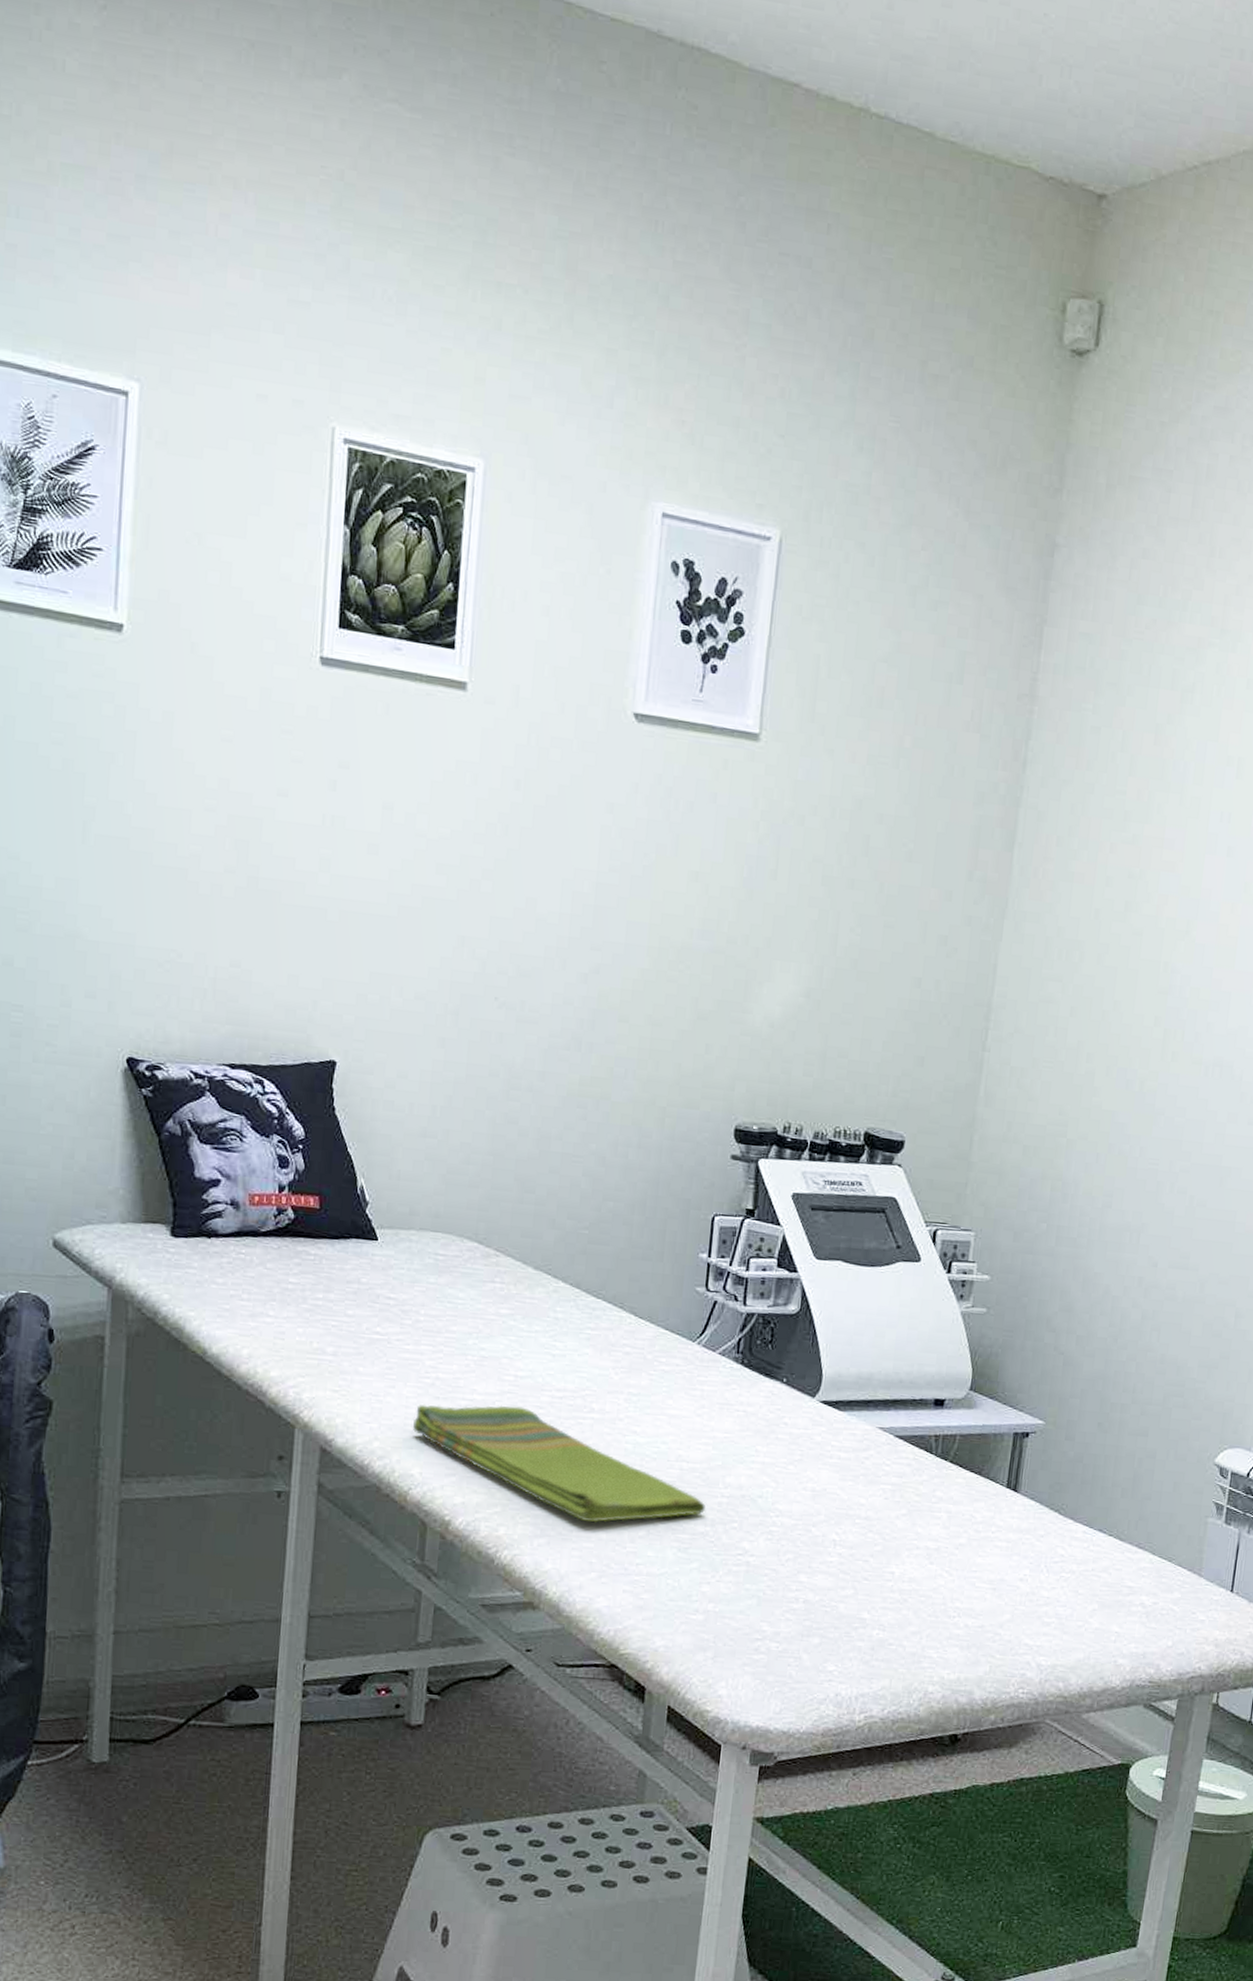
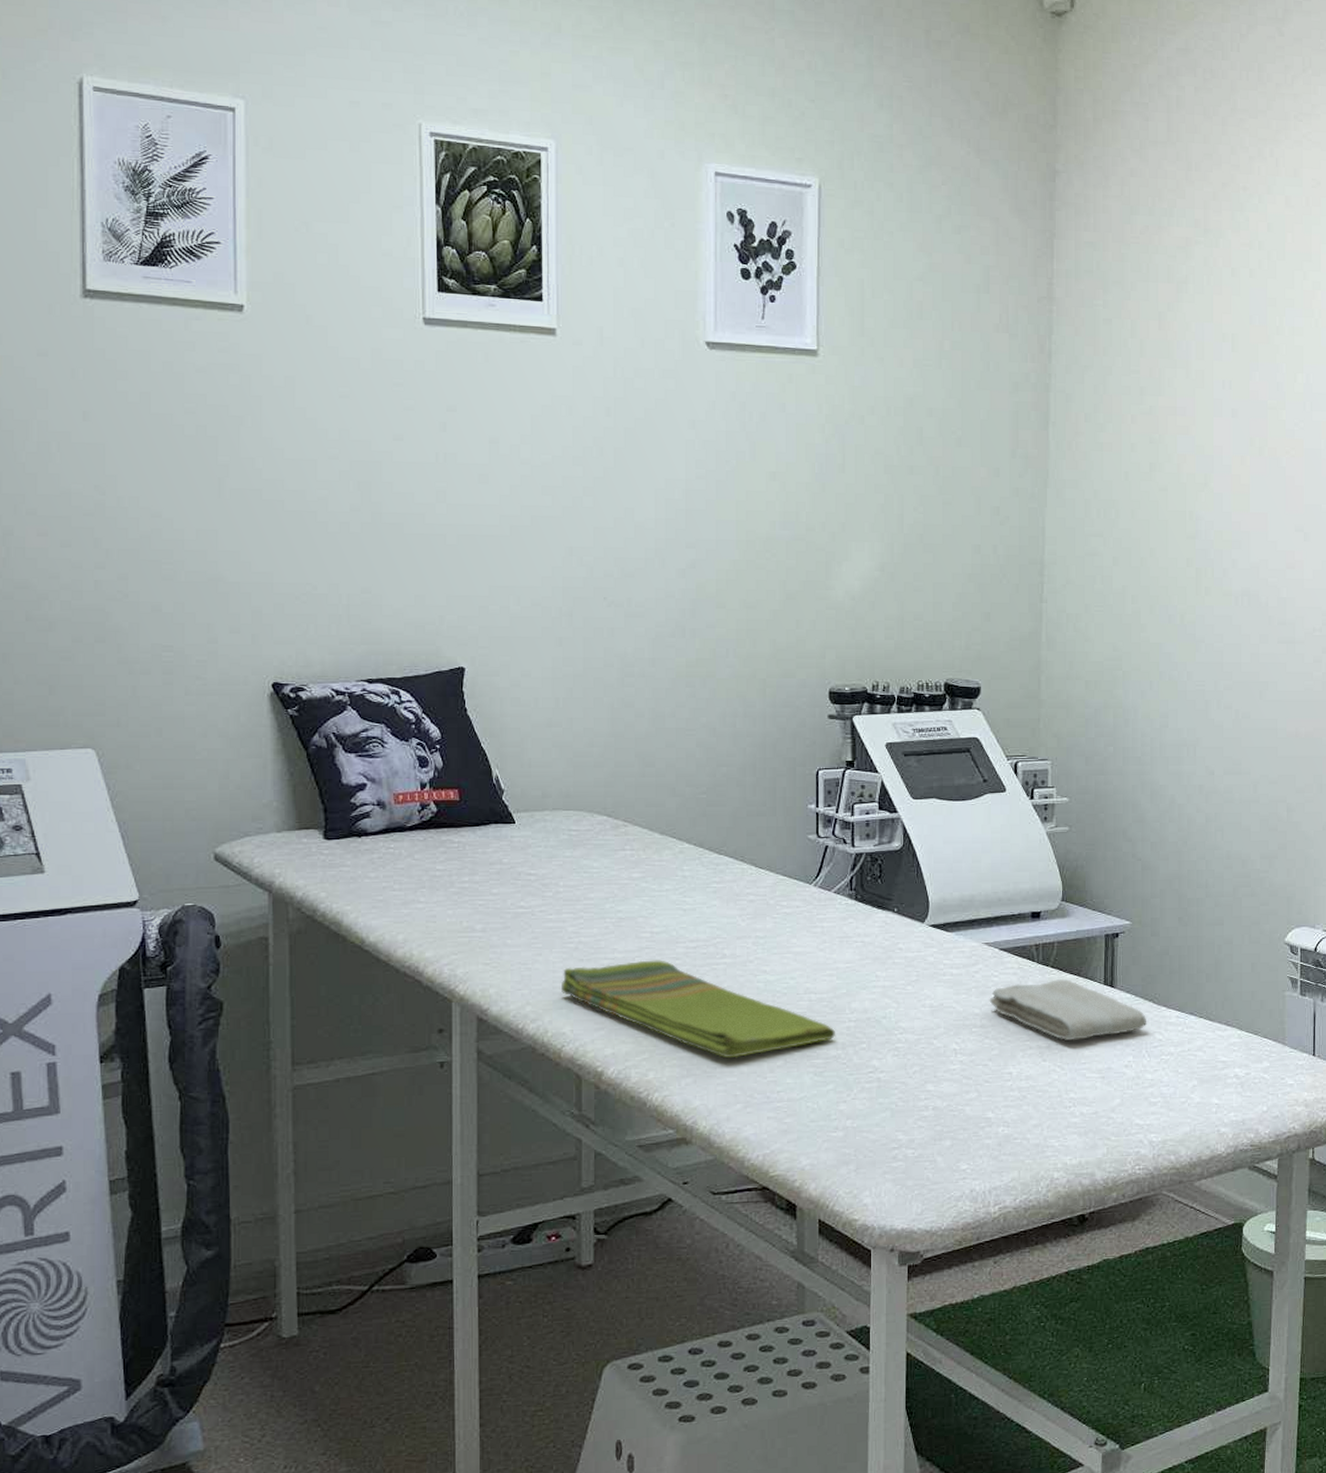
washcloth: none [877,1475,1050,1546] -> present [989,978,1147,1040]

